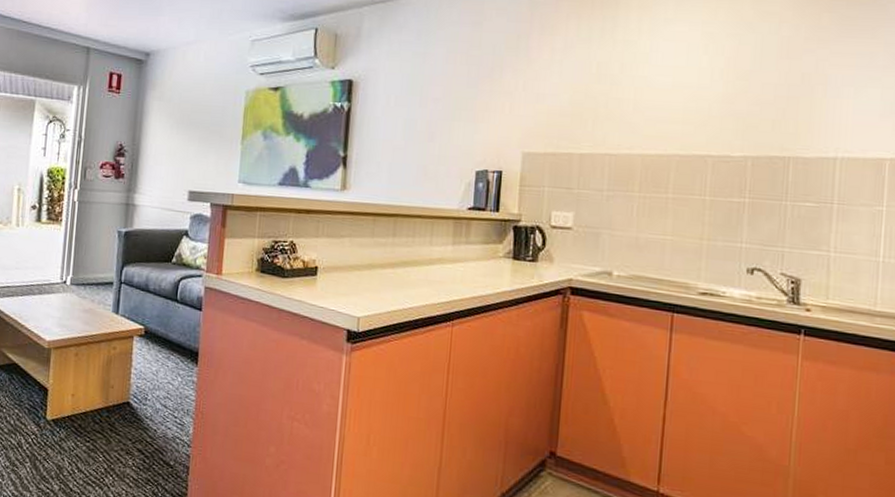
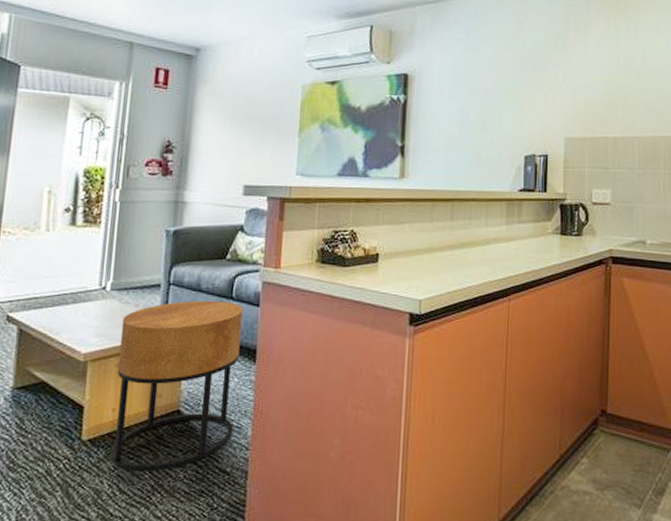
side table: none [69,300,187,456] -> present [109,300,243,472]

